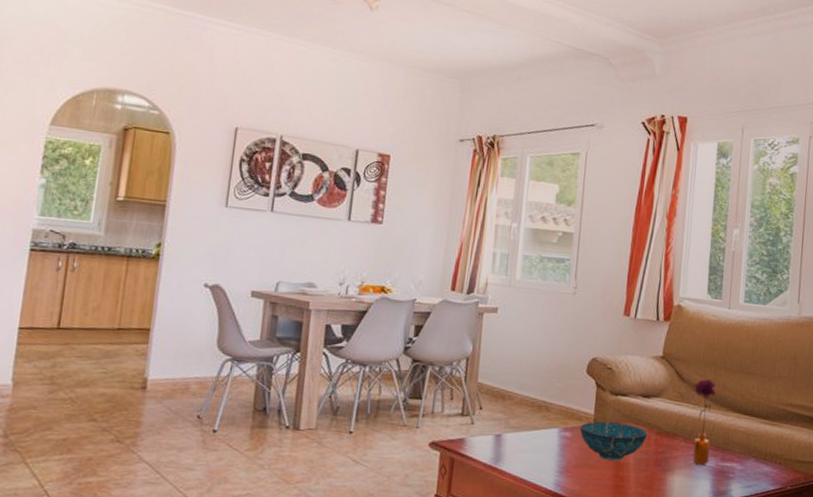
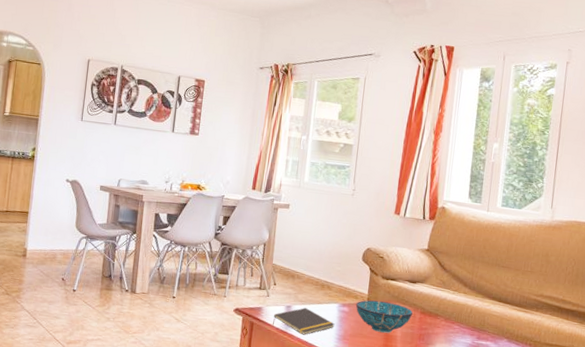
notepad: none [477,436,555,470] -> present [272,308,335,335]
flower: present [692,379,716,465] -> none [452,270,474,342]

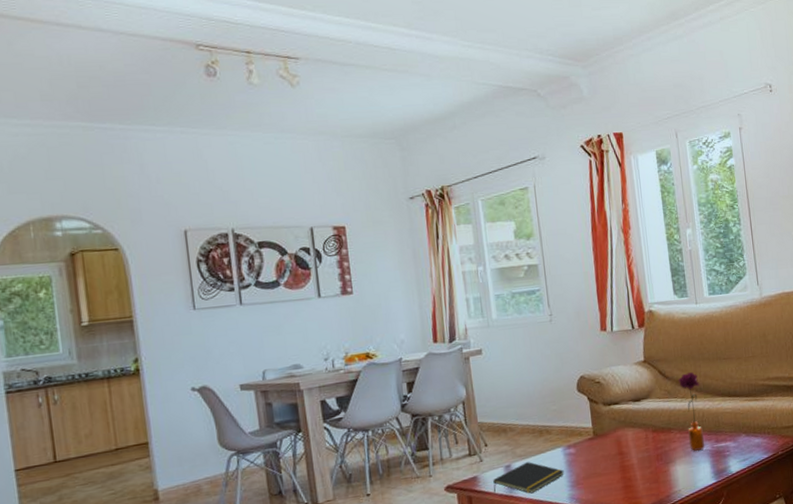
decorative bowl: present [355,300,414,333] -> none [581,429,645,466]
flower: none [452,270,474,342] -> present [677,372,704,451]

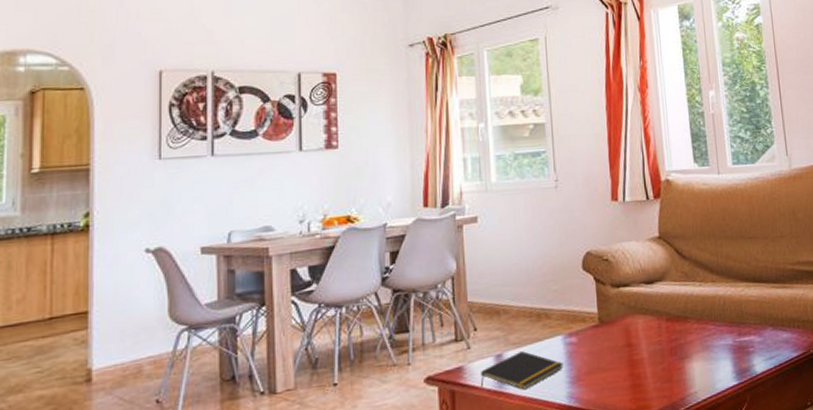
flower: present [677,372,704,451] -> none [696,252,725,345]

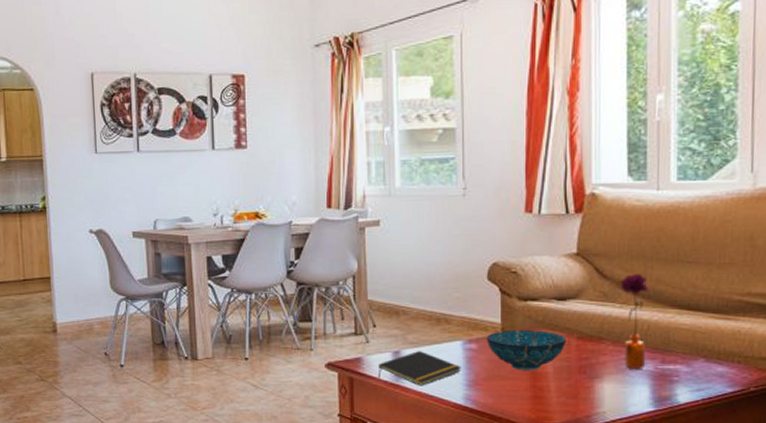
decorative bowl: none [585,316,658,360] -> present [486,330,567,370]
flower: none [696,252,725,345] -> present [619,274,648,369]

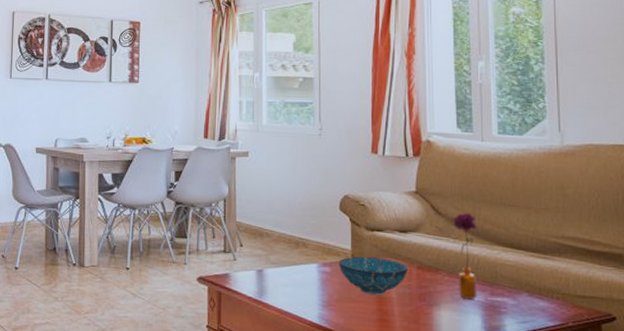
notepad: present [377,351,461,386] -> none [243,271,316,304]

